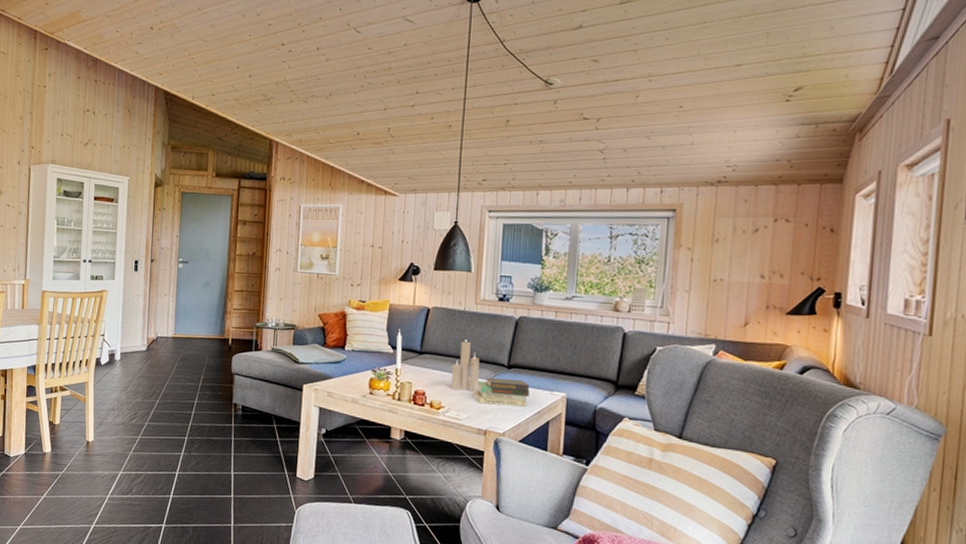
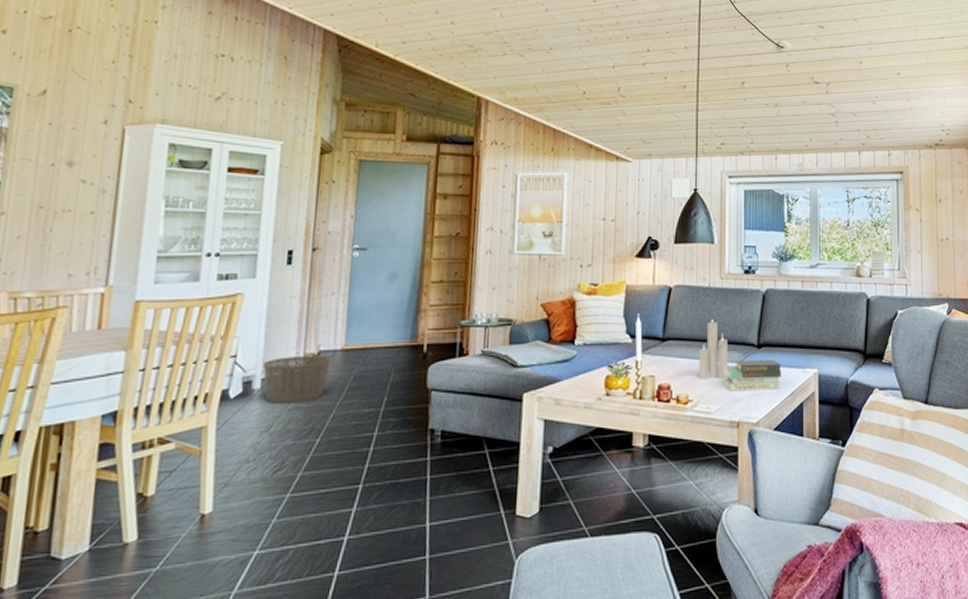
basket: none [121,338,165,374] -> present [262,353,331,405]

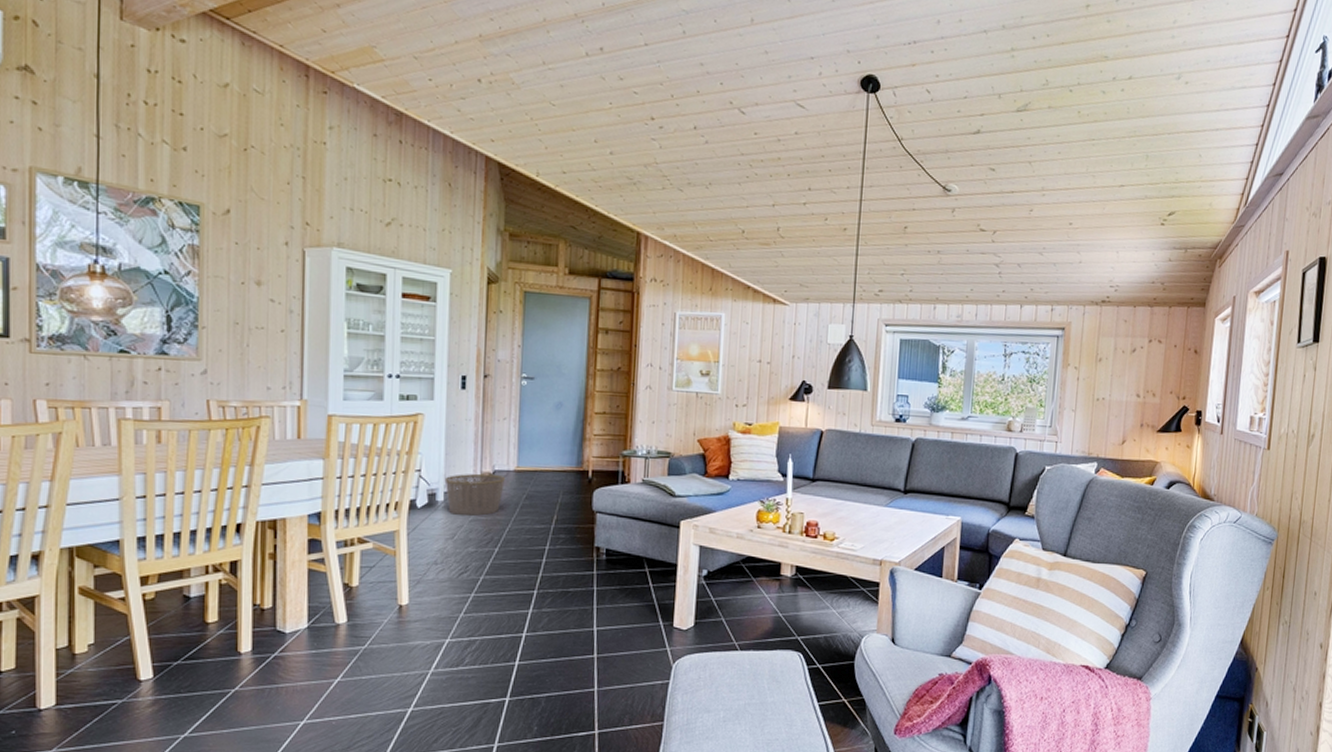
candle: present [698,319,729,379] -> none [845,464,876,521]
books: present [722,359,781,391] -> none [868,503,926,533]

